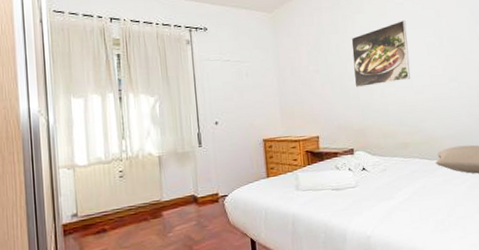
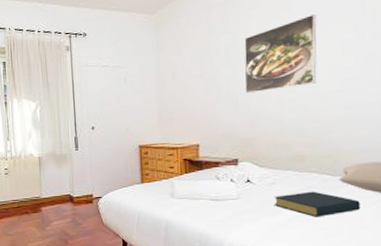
hardback book: none [385,175,454,199] -> present [273,191,361,217]

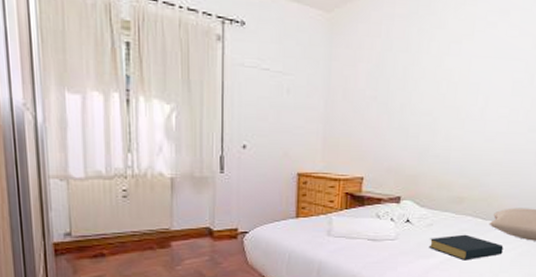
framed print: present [244,13,317,94] -> none [417,45,495,125]

